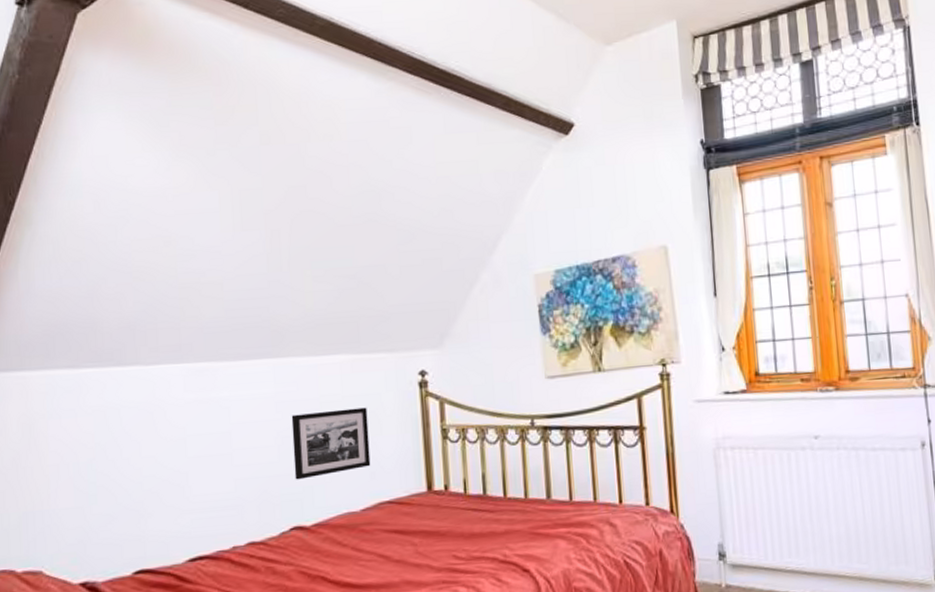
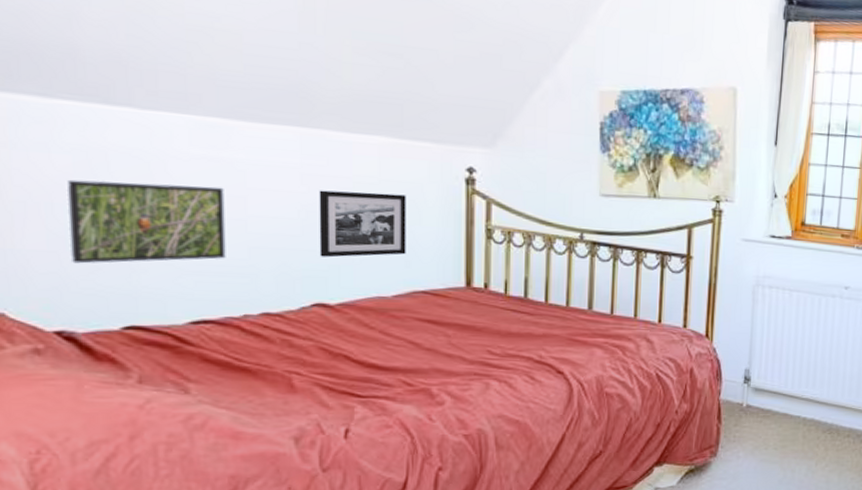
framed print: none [90,426,216,516] -> present [68,179,226,264]

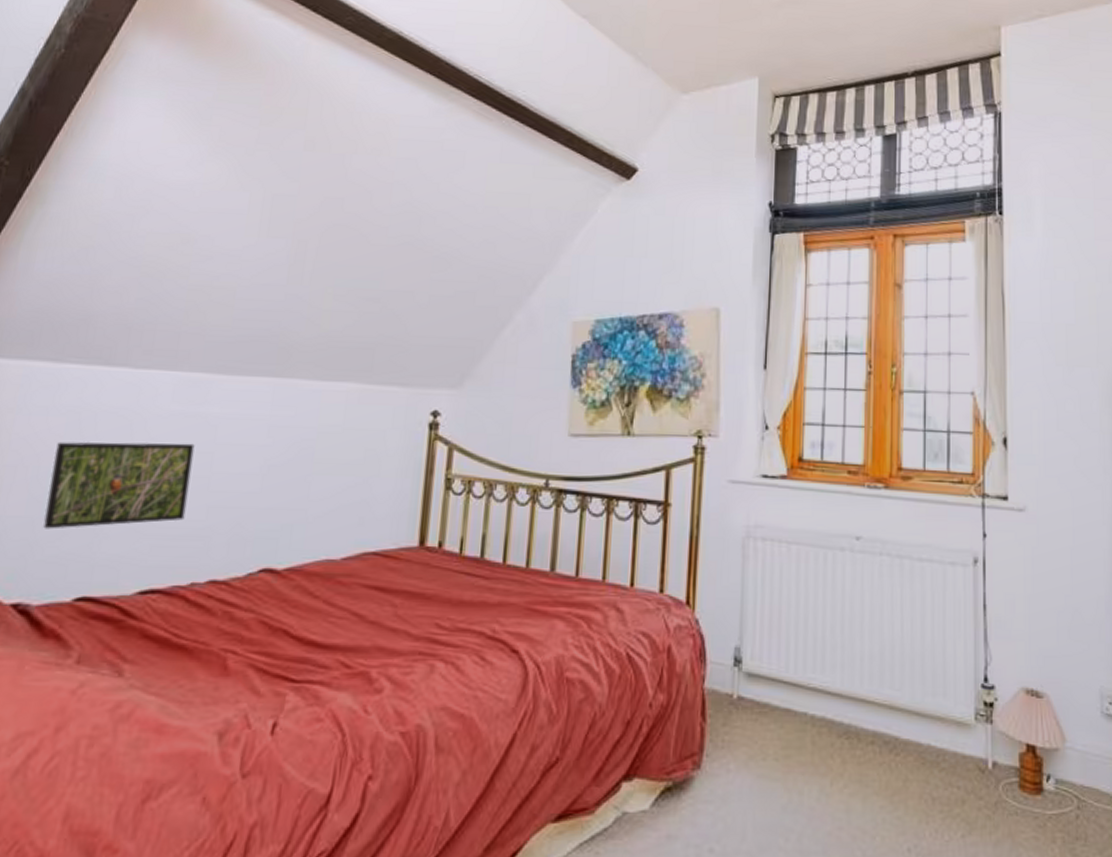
picture frame: present [319,190,406,258] -> none [274,442,368,516]

